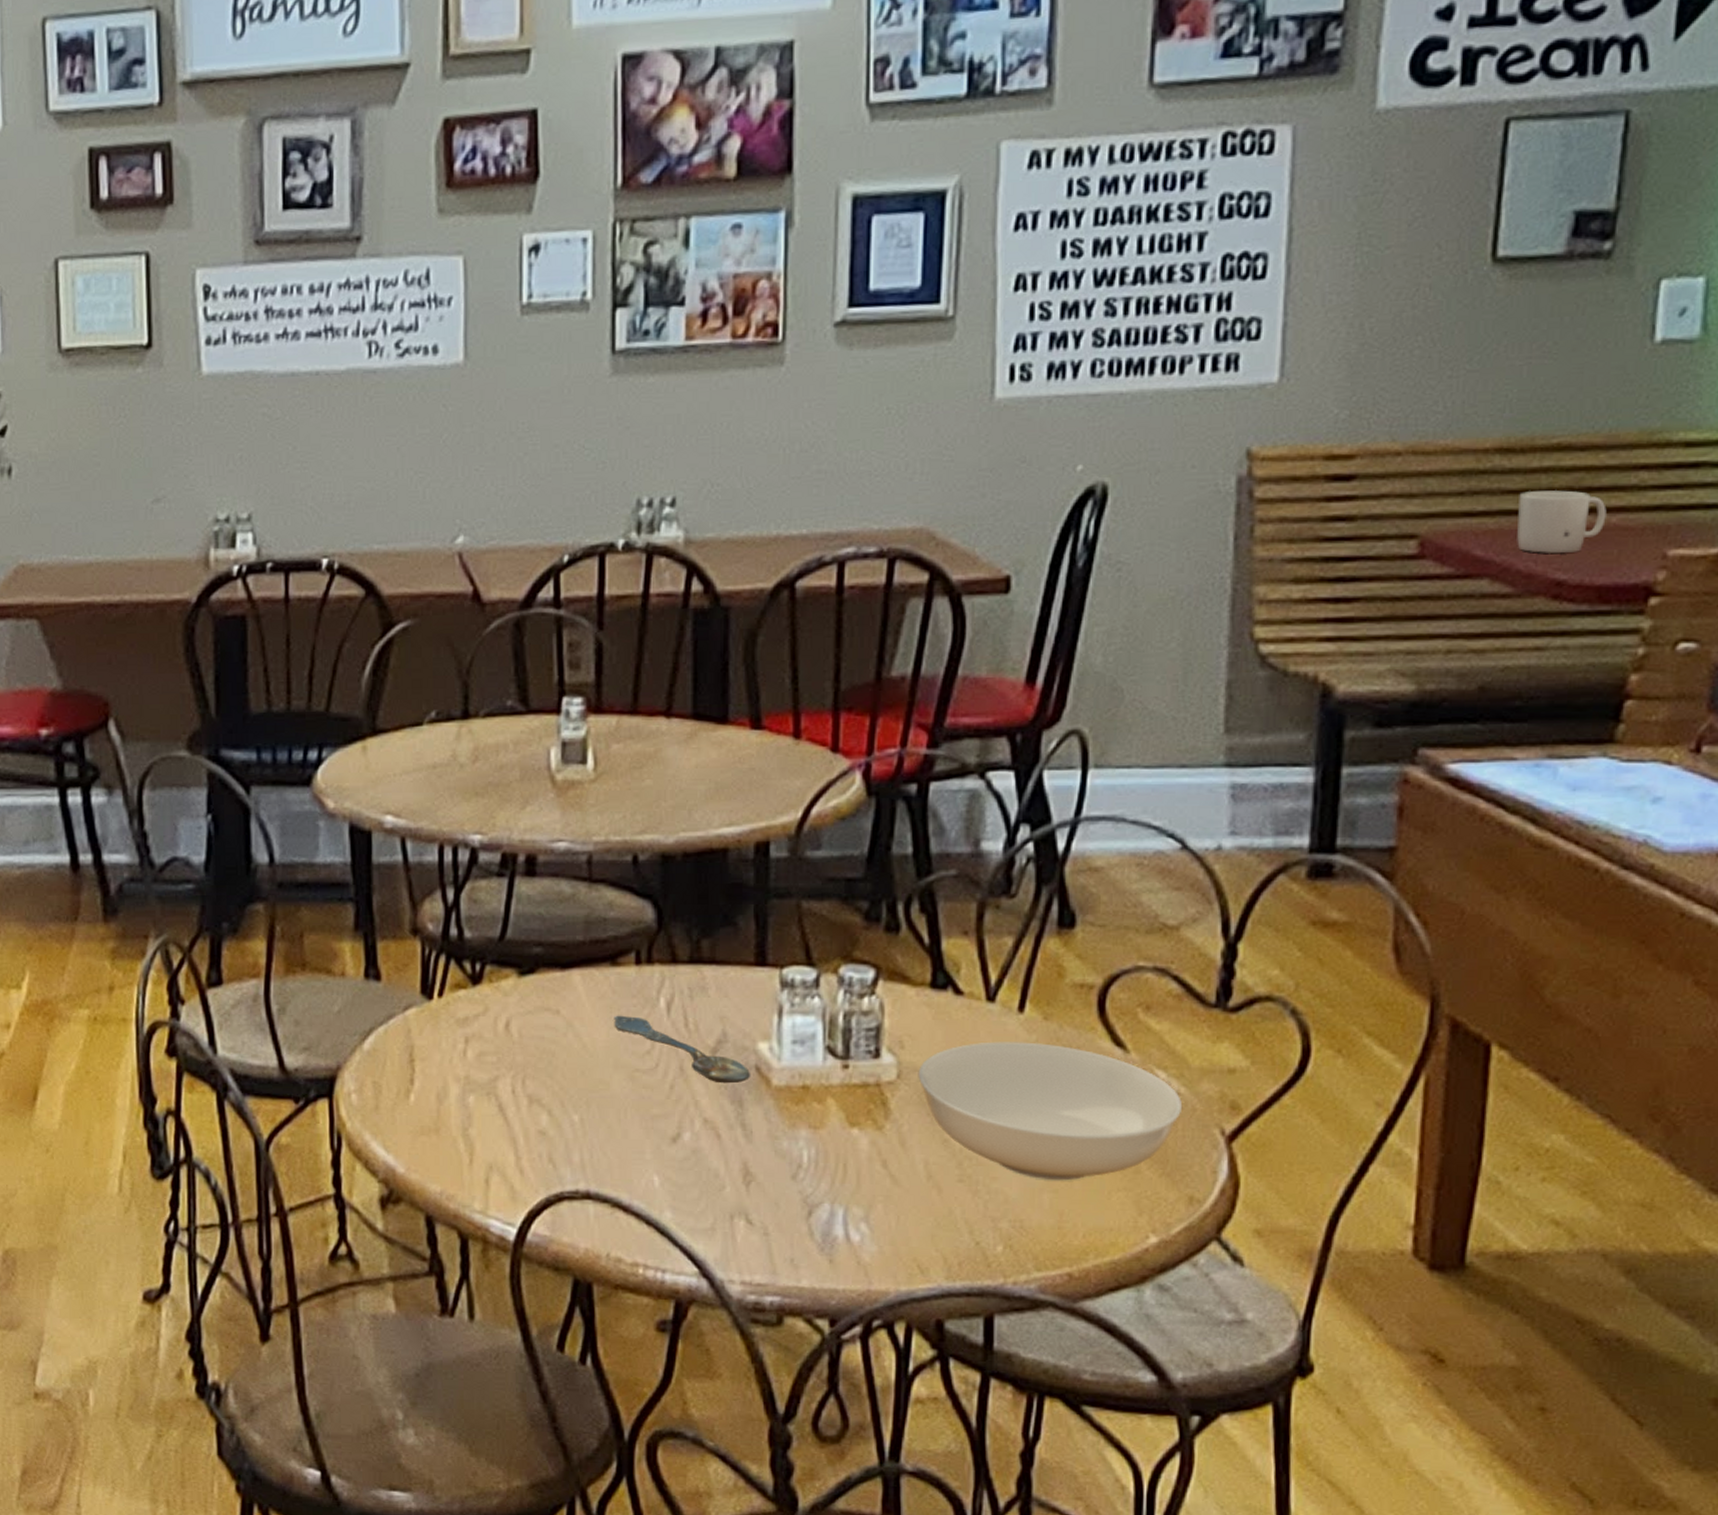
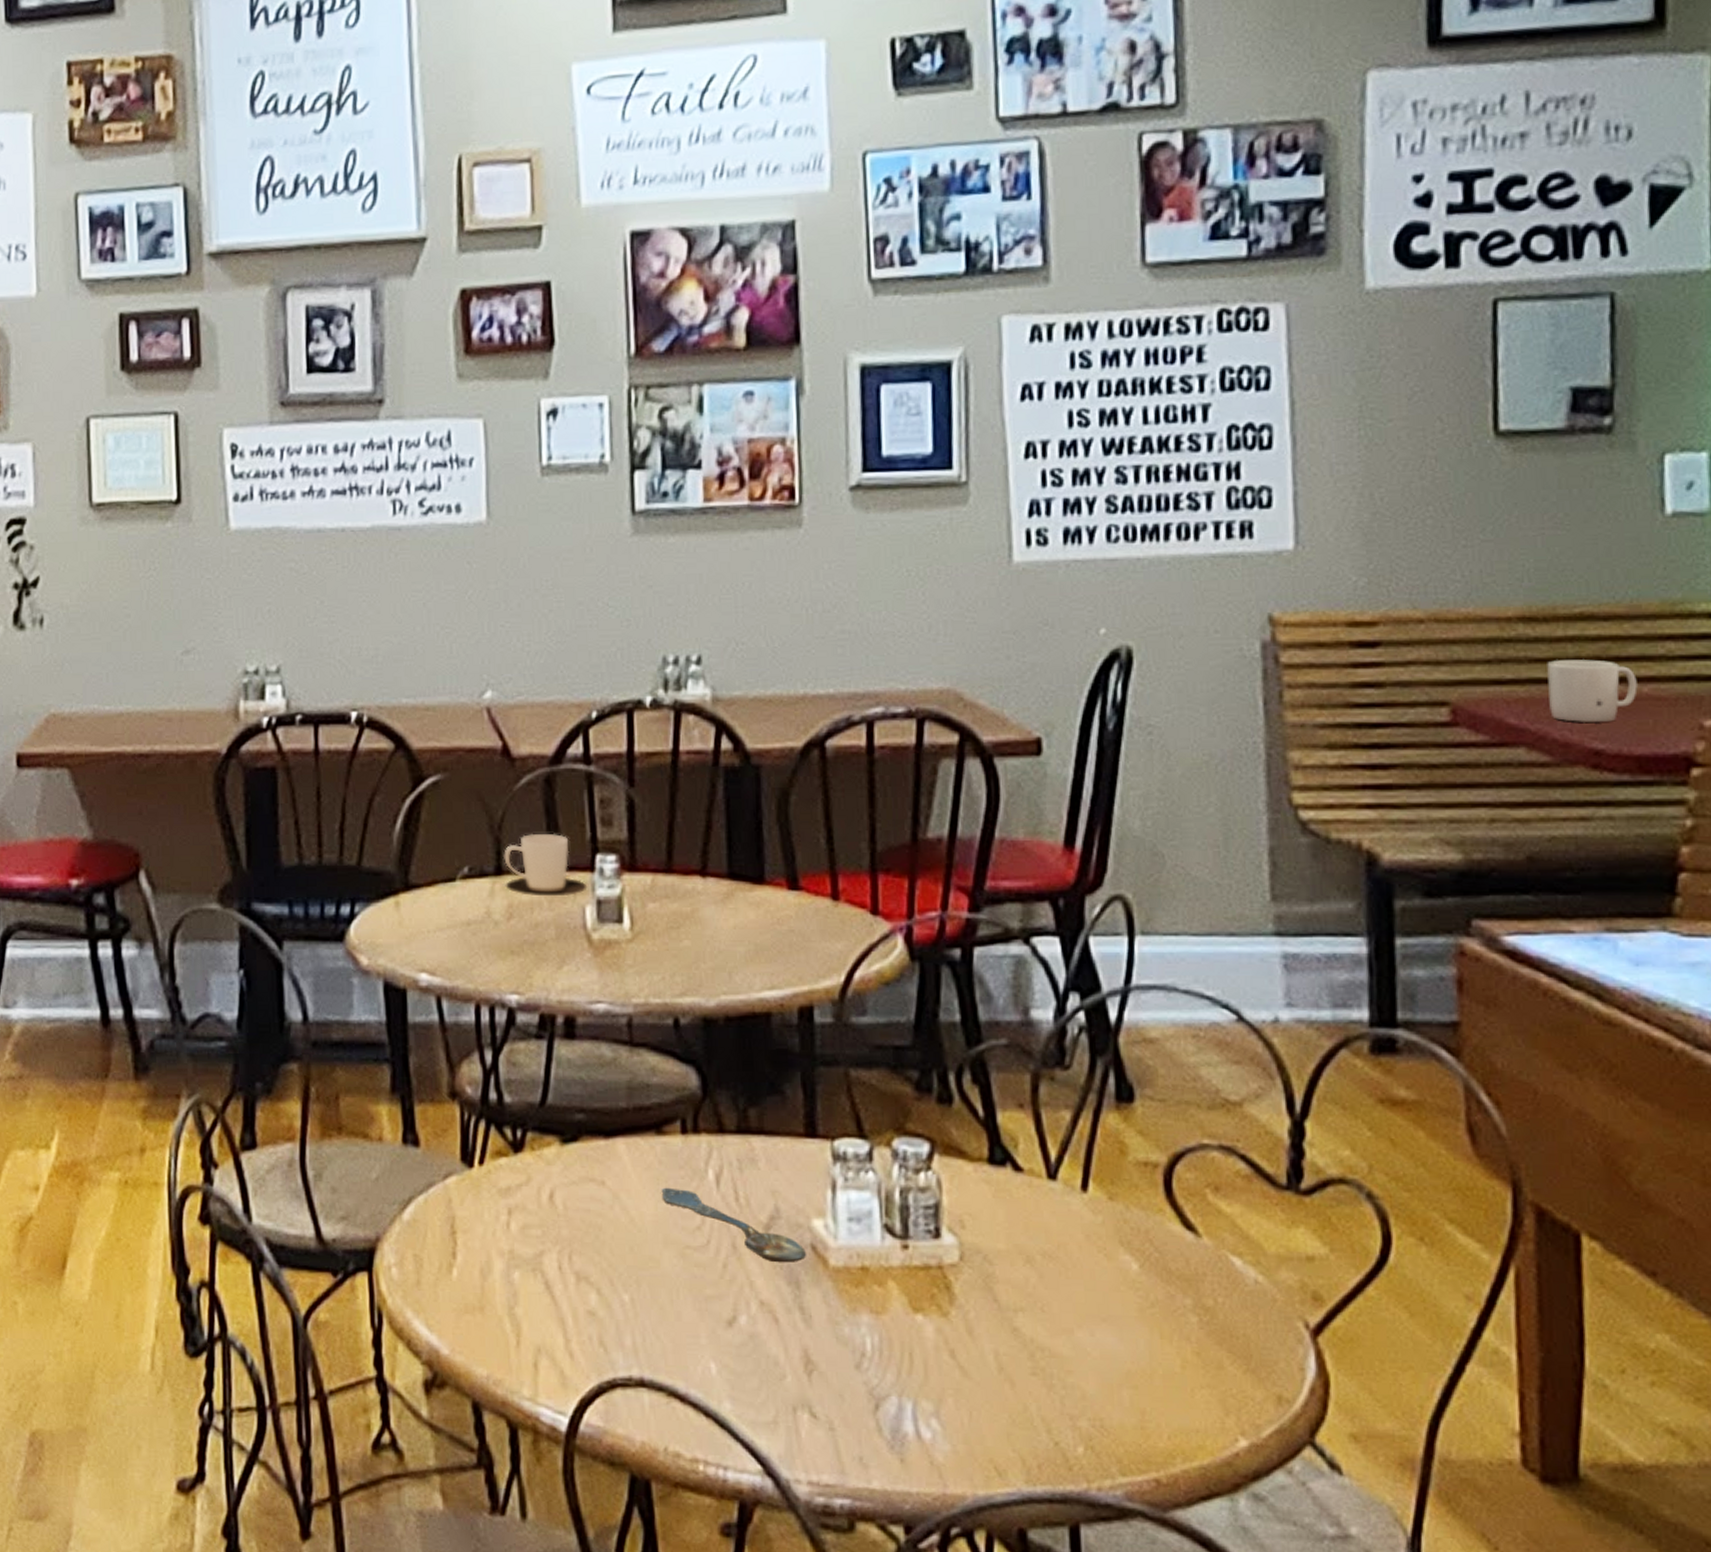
cup: none [471,678,553,740] -> present [504,834,588,897]
bowl: present [918,1041,1183,1181] -> none [981,1222,1262,1376]

